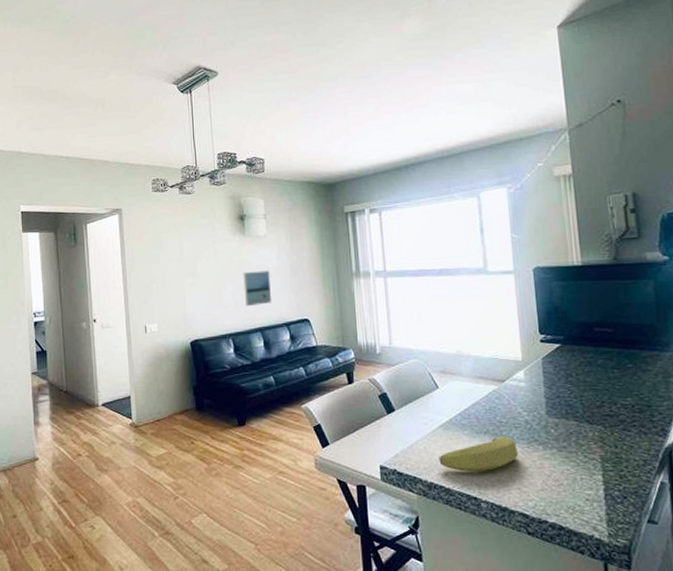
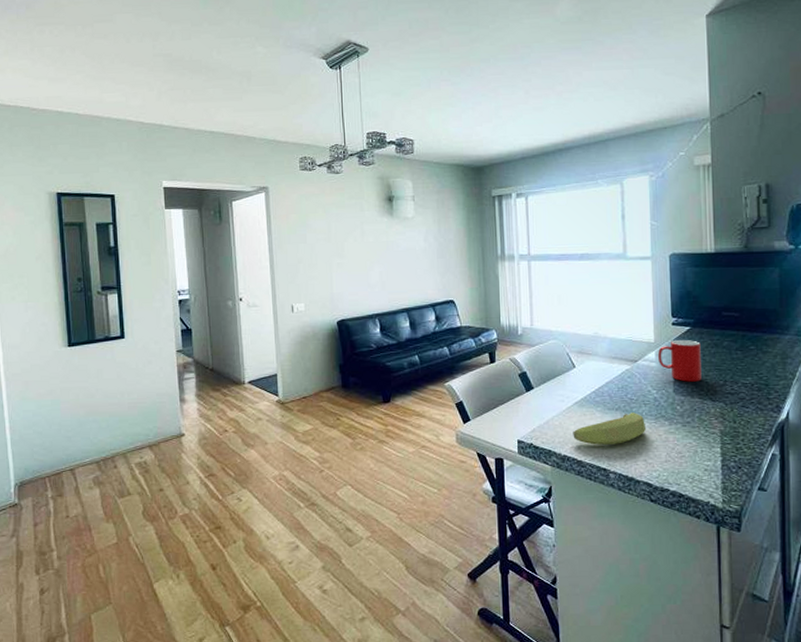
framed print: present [243,270,271,307] -> none [390,252,418,288]
cup: none [527,357,576,403] -> present [658,339,702,382]

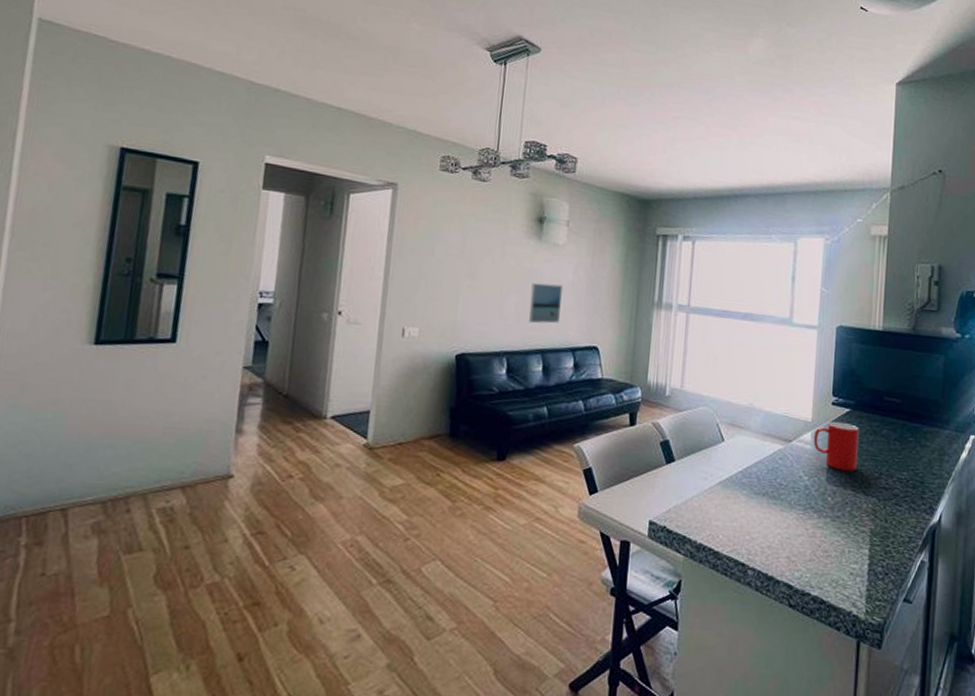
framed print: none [390,252,418,288] -> present [529,282,563,324]
banana: present [573,412,647,445] -> none [712,500,794,536]

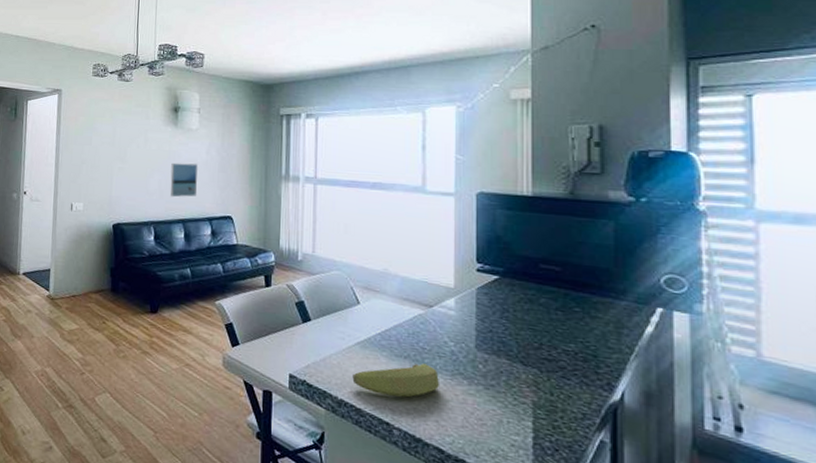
banana: none [712,500,794,536] -> present [352,363,440,398]
cup: present [814,421,859,472] -> none [458,288,511,340]

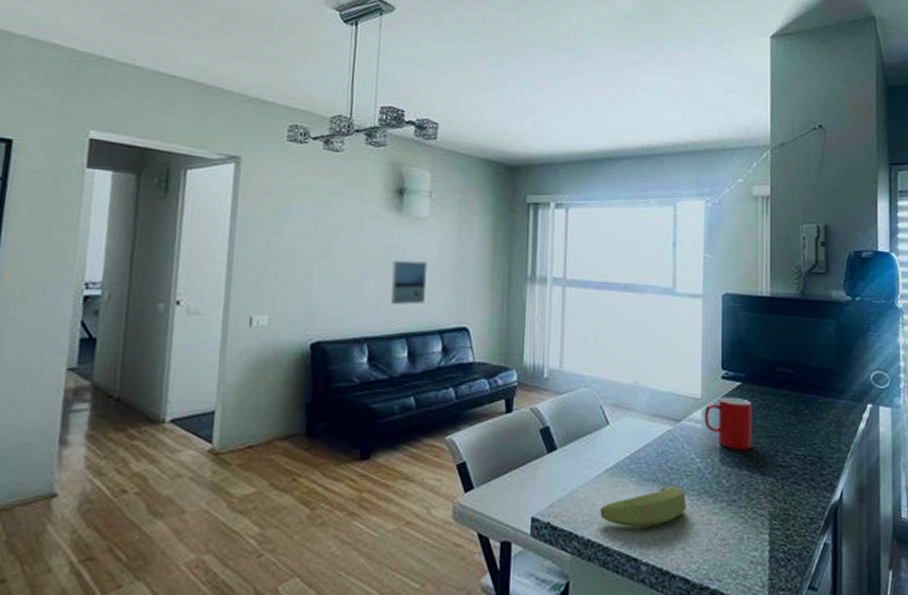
cup: none [458,288,511,340] -> present [705,396,752,450]

